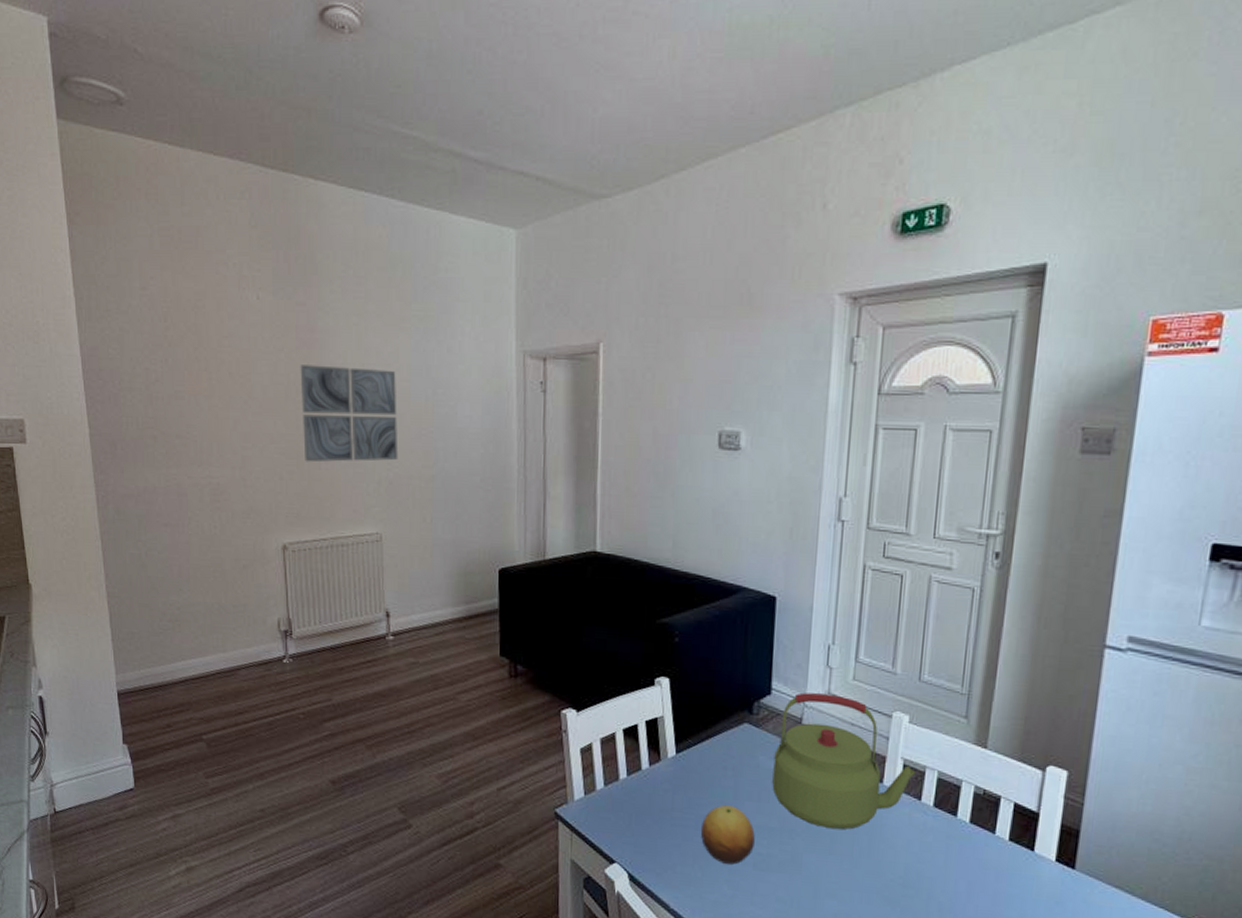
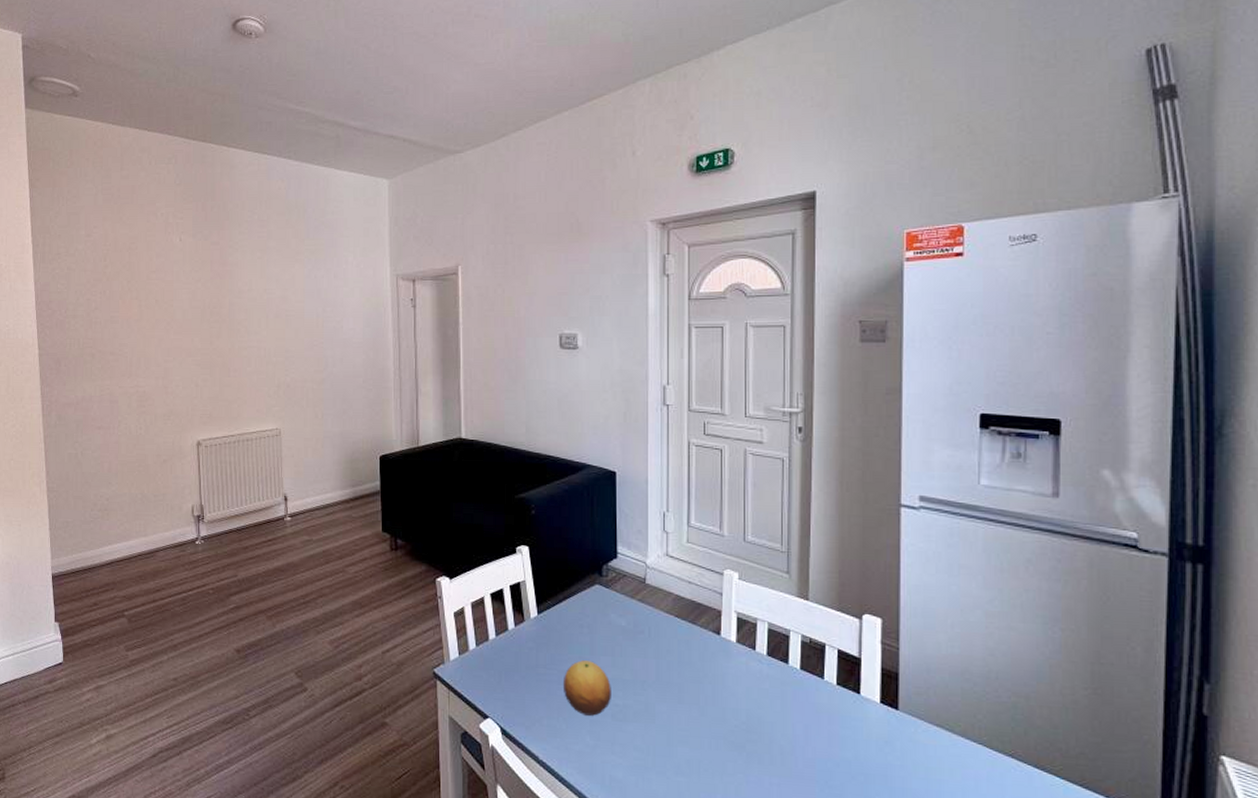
wall art: present [300,365,399,462] -> none [214,291,295,371]
kettle: present [772,692,916,830] -> none [623,555,748,680]

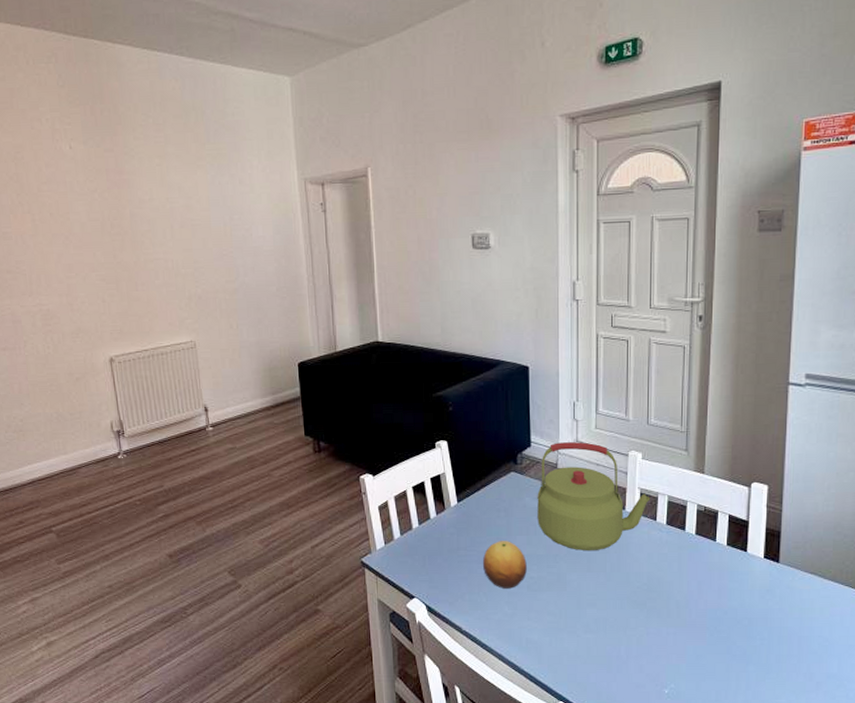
kettle: none [623,555,748,680] -> present [537,442,650,551]

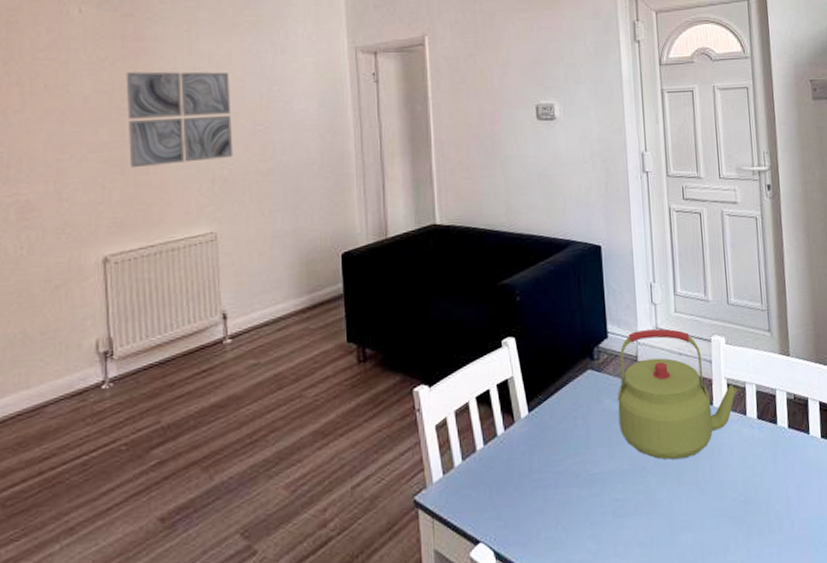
wall art: none [112,202,205,286] -> present [126,71,233,168]
fruit: present [483,541,527,589] -> none [560,455,611,518]

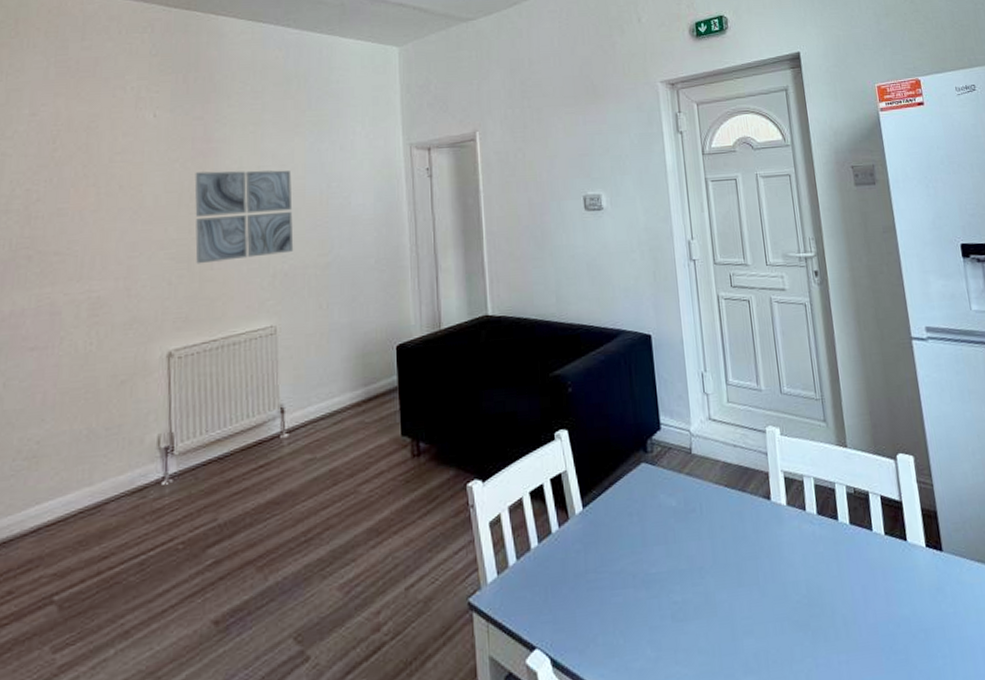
kettle: present [617,329,738,460] -> none [672,419,796,559]

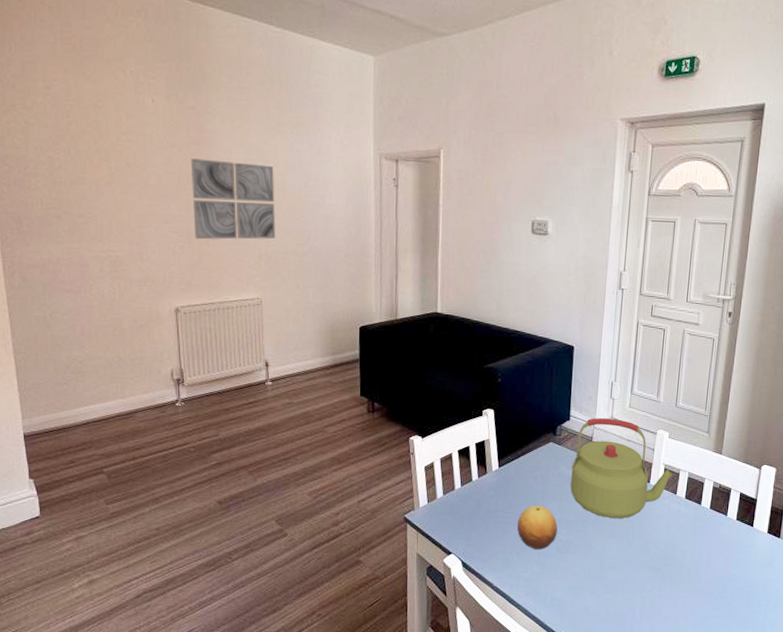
fruit: none [616,554,669,622] -> present [517,505,558,550]
kettle: none [672,419,796,559] -> present [570,418,673,519]

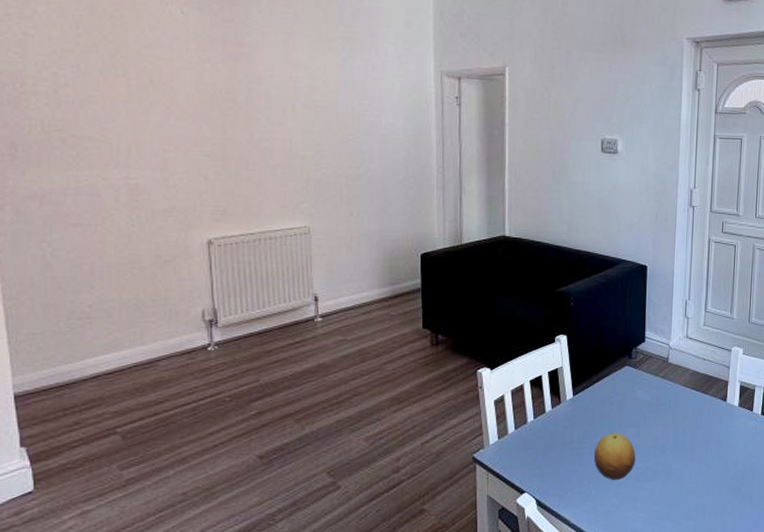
wall art: present [190,158,276,240] -> none [226,75,326,164]
kettle: present [570,418,673,519] -> none [647,338,749,441]

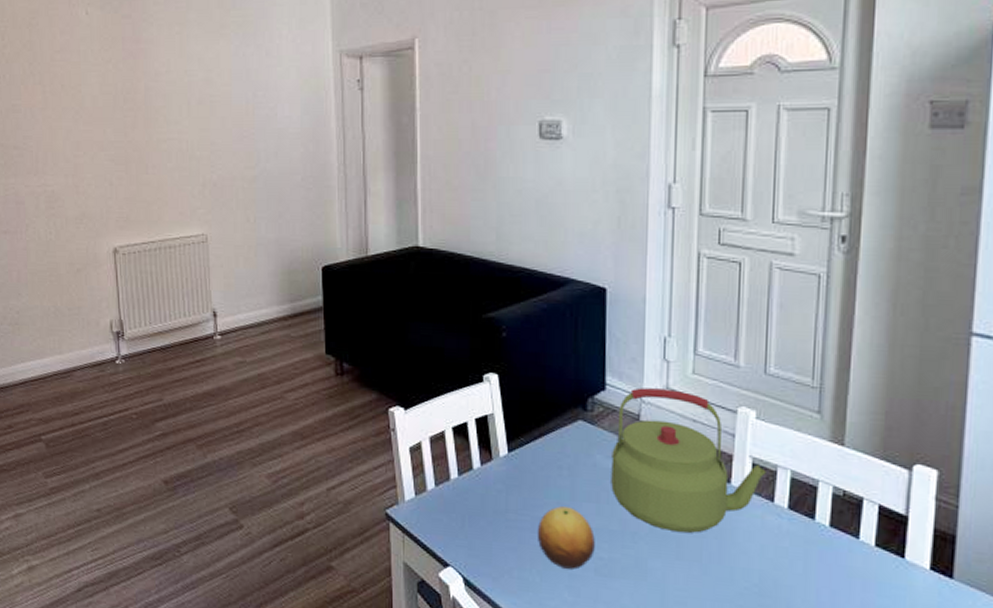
kettle: none [647,338,749,441] -> present [611,388,766,533]

